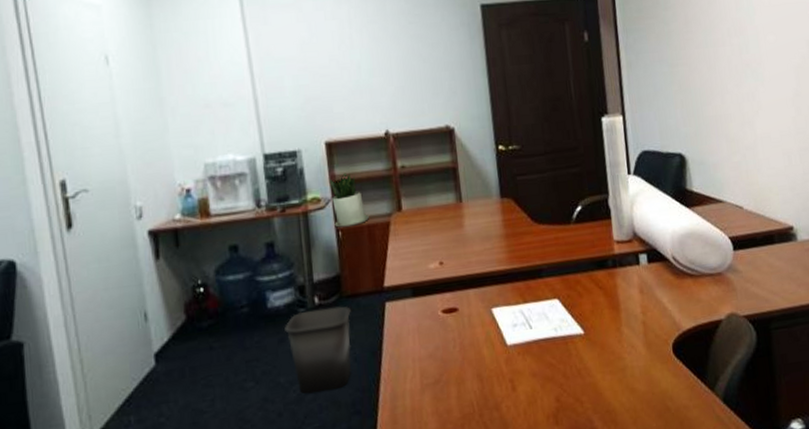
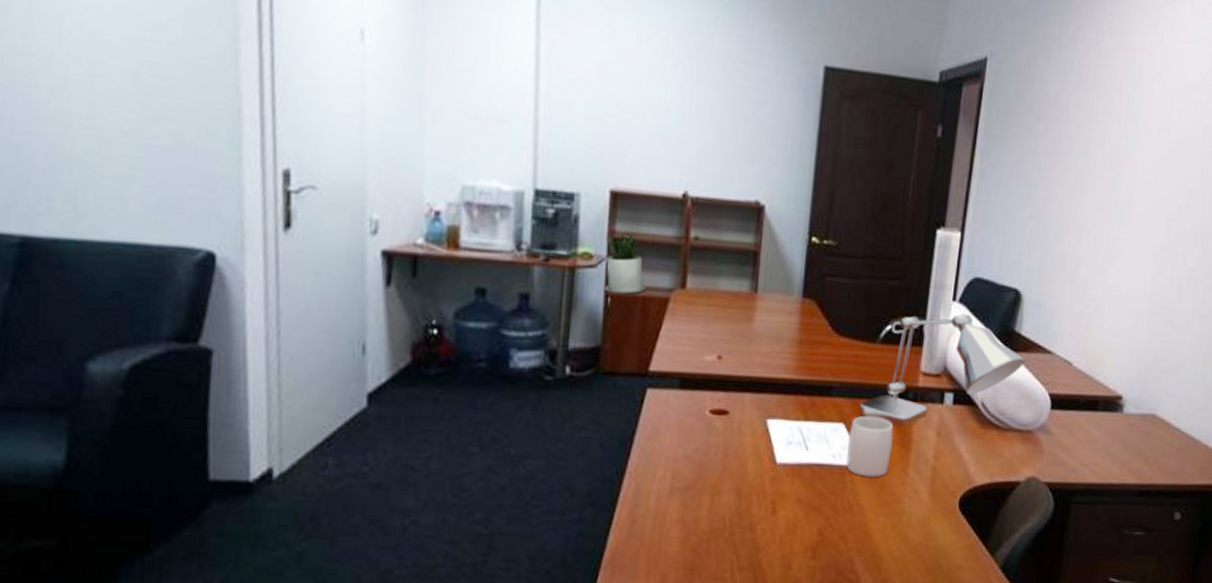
waste bin: present [285,306,352,394] -> none [525,379,606,474]
mug: none [564,287,605,343] -> present [846,415,894,478]
desk lamp: none [568,183,702,293] -> present [858,313,1026,428]

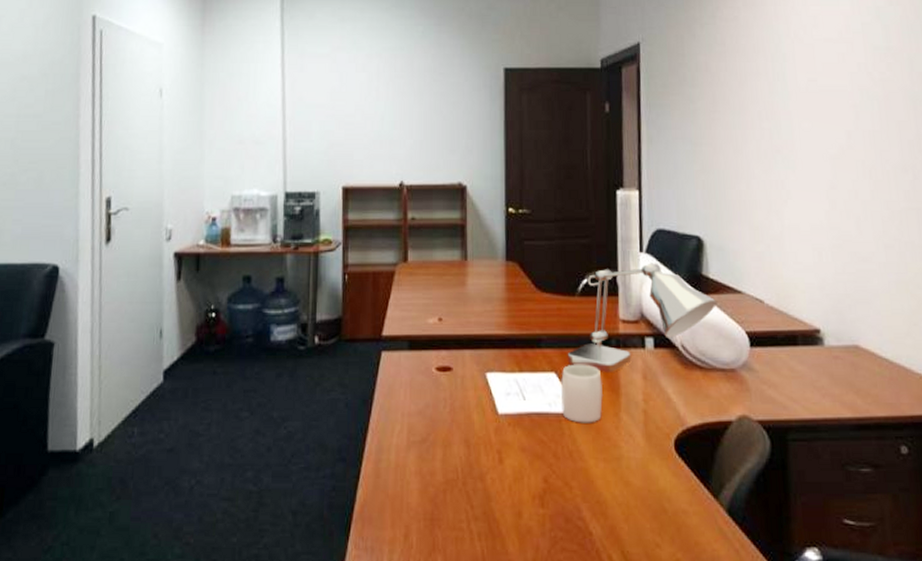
planter: present [604,231,646,295] -> none [341,218,375,272]

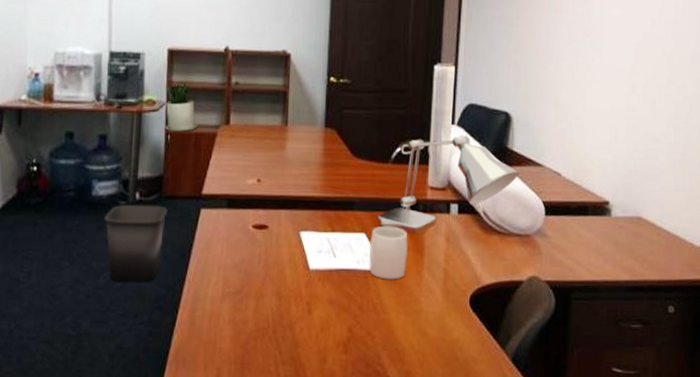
waste bin: none [284,349,348,433] -> present [104,204,168,283]
planter: none [341,218,375,272] -> present [165,80,198,133]

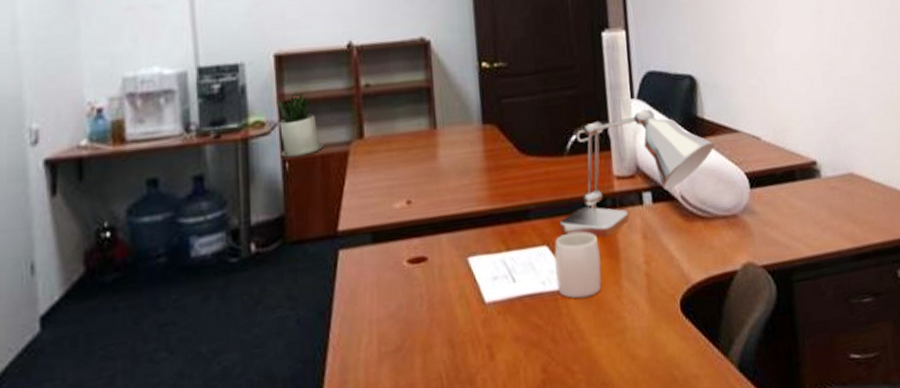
waste bin: present [104,204,168,283] -> none [211,255,295,367]

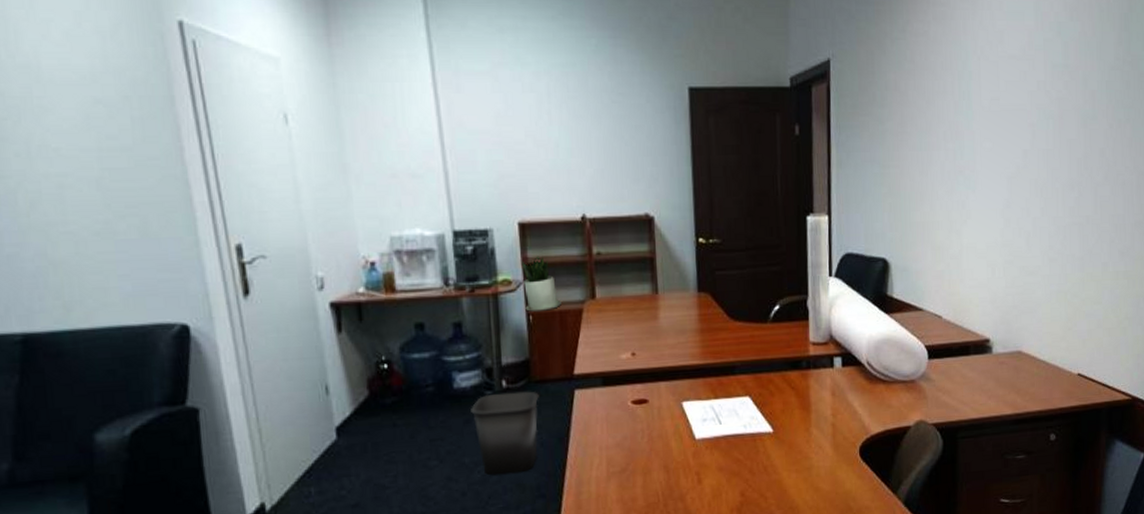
waste bin: none [211,255,295,367] -> present [471,391,539,476]
mug: present [554,231,602,299] -> none [755,386,795,441]
desk lamp: present [559,109,715,239] -> none [760,286,900,393]

